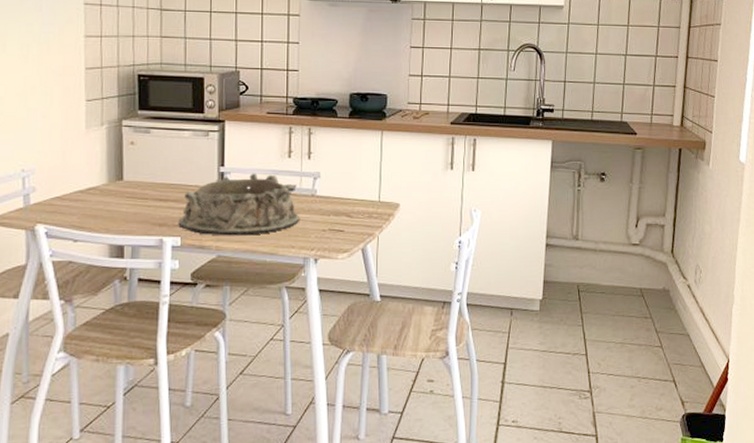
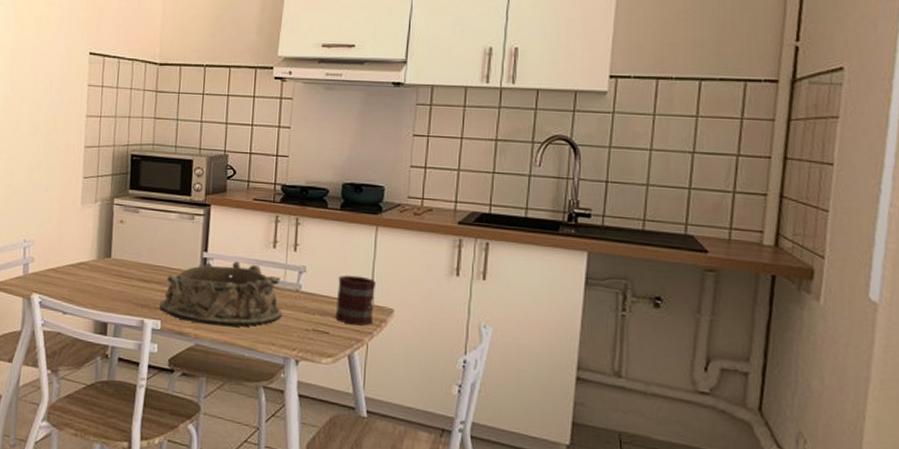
mug: none [348,177,384,221] -> present [335,275,377,326]

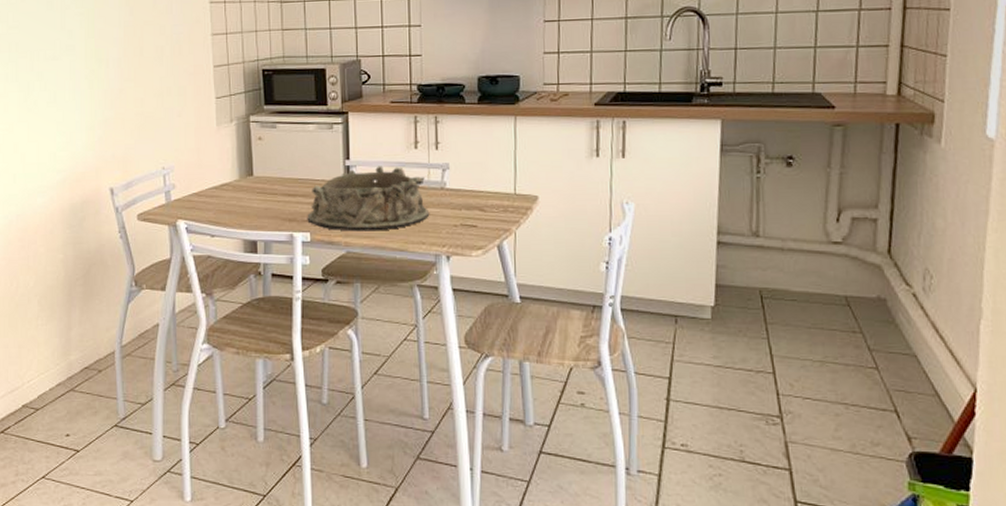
mug: present [335,275,377,326] -> none [481,167,520,216]

